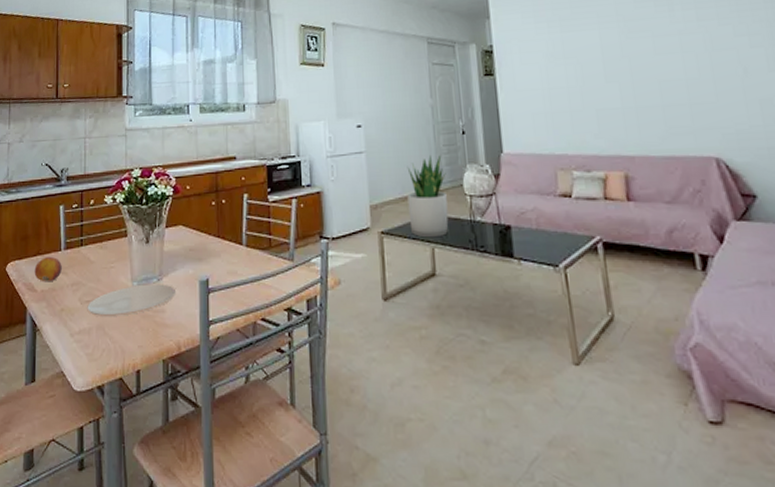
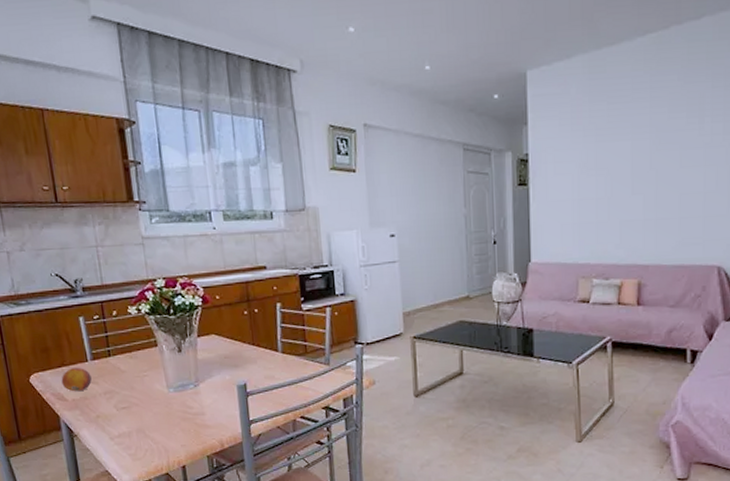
plate: present [87,284,175,316] -> none [124,389,214,421]
planter: present [407,154,449,238] -> none [439,263,477,341]

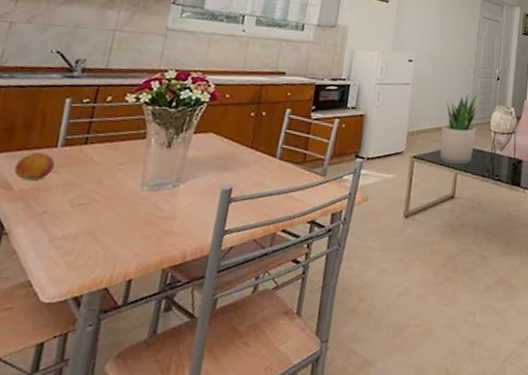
planter: none [439,263,477,341] -> present [440,93,478,165]

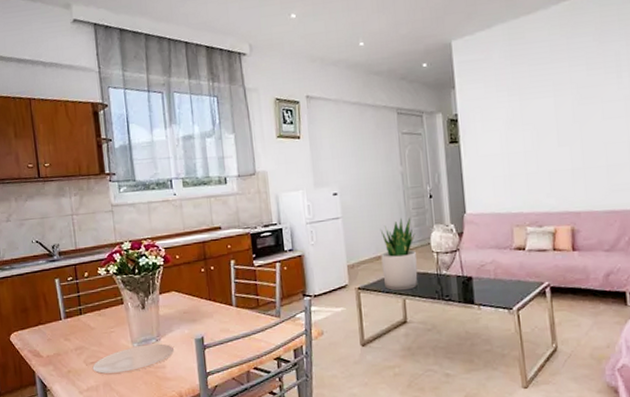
fruit: present [13,152,55,181] -> none [37,325,65,349]
plate: none [78,189,192,222] -> present [92,343,174,375]

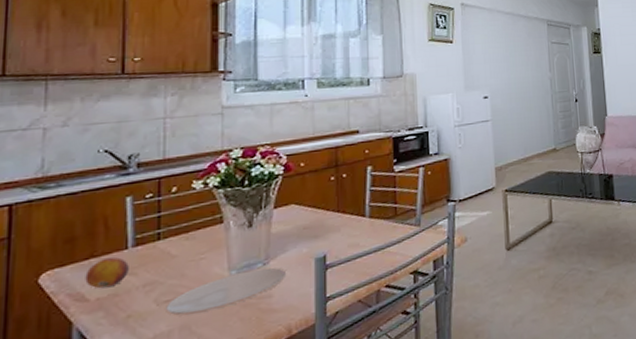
fruit: none [37,325,65,349] -> present [85,257,129,289]
planter: present [380,217,418,291] -> none [528,120,564,192]

